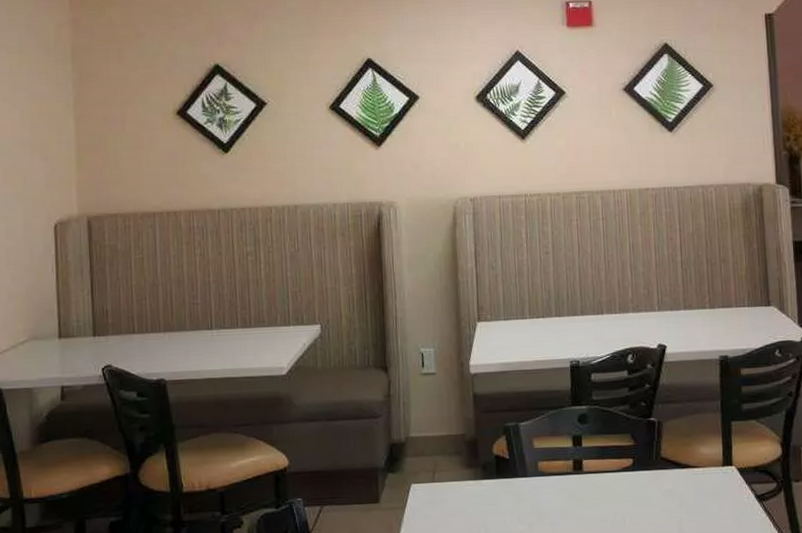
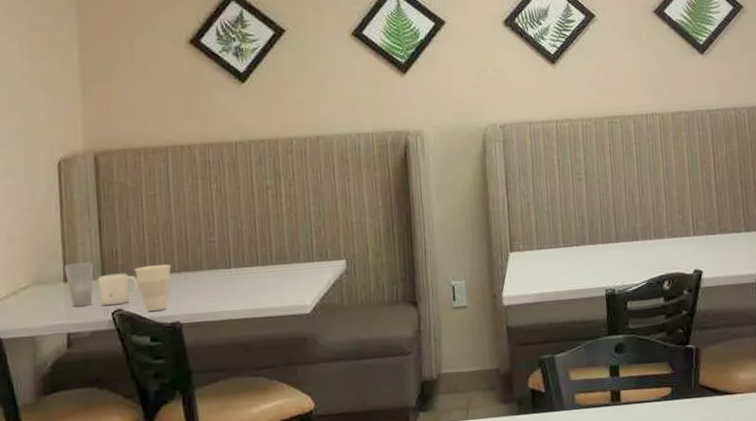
cup: none [59,319,86,361] -> present [64,261,94,306]
mug: none [89,331,127,362] -> present [97,273,139,306]
cup: none [123,324,157,369] -> present [134,264,172,312]

